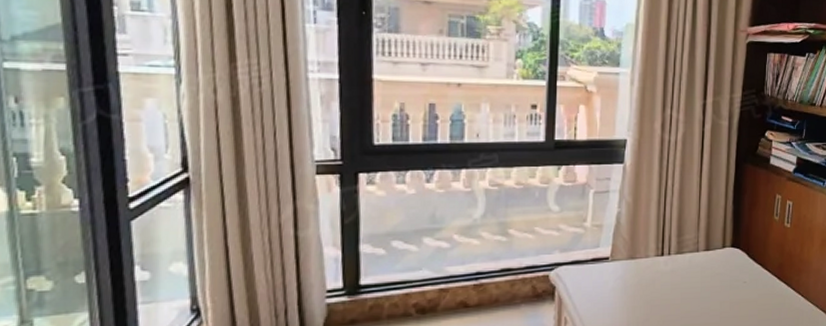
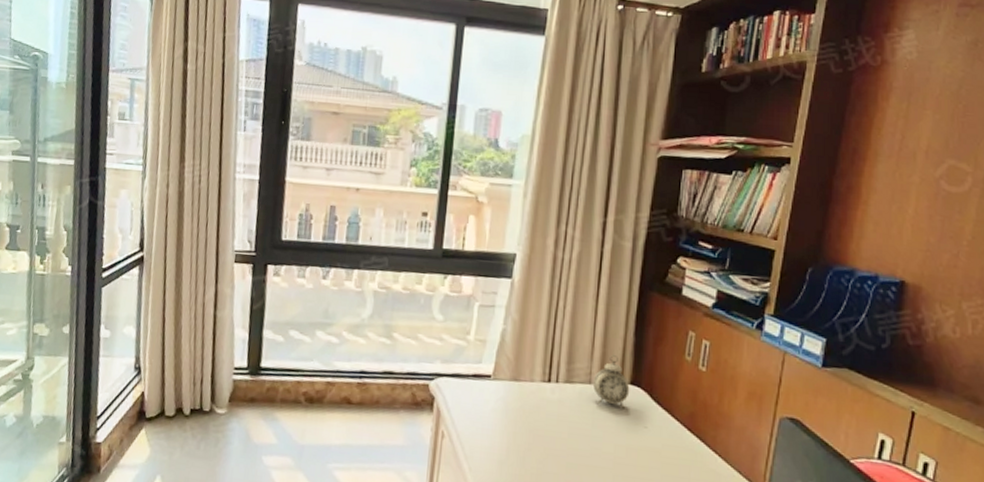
alarm clock: none [700,222,731,270] -> present [592,354,630,409]

